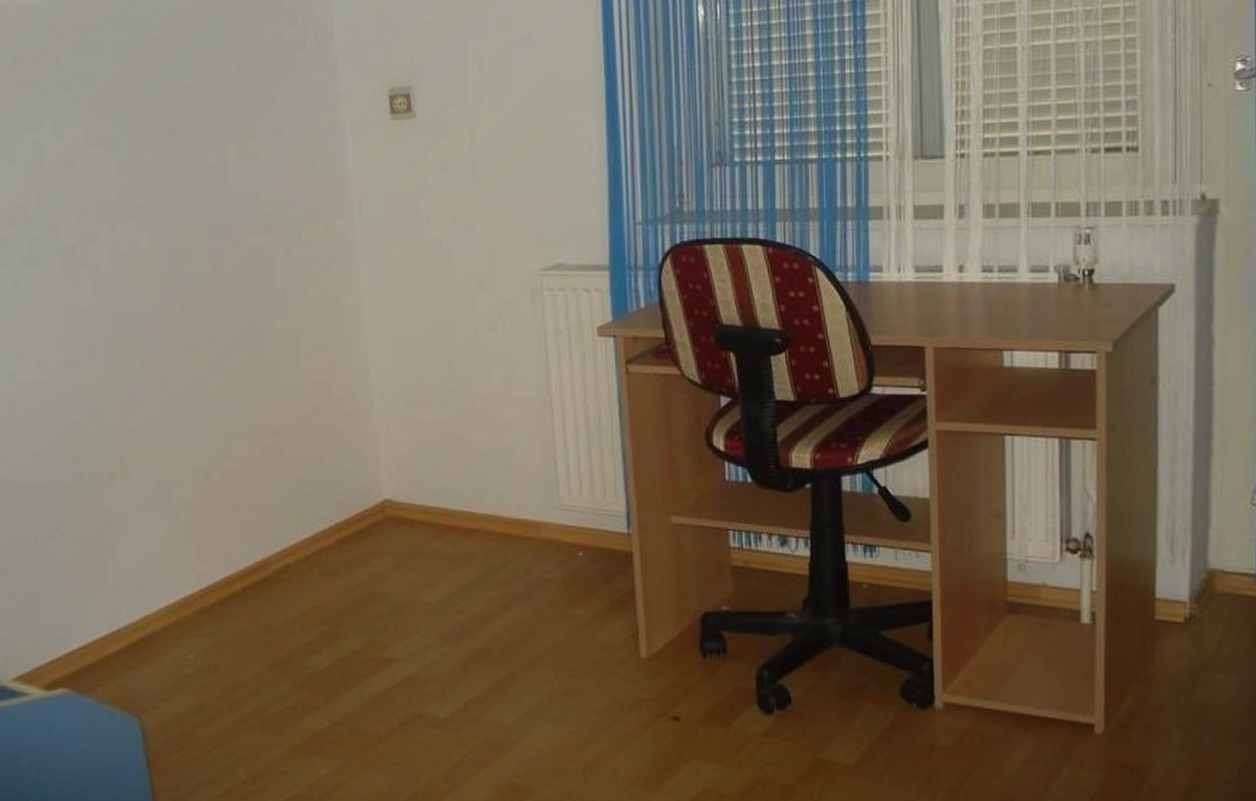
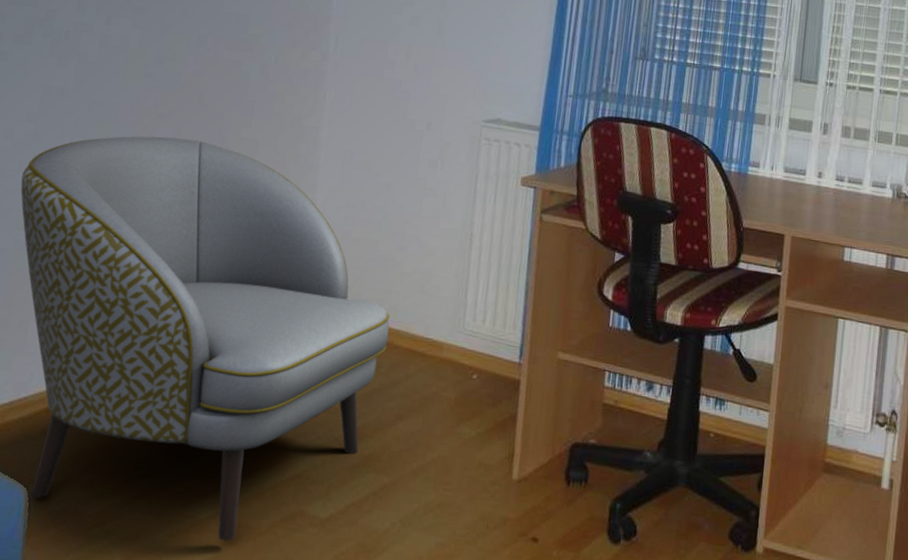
armchair: none [63,341,479,751] -> present [20,136,390,541]

